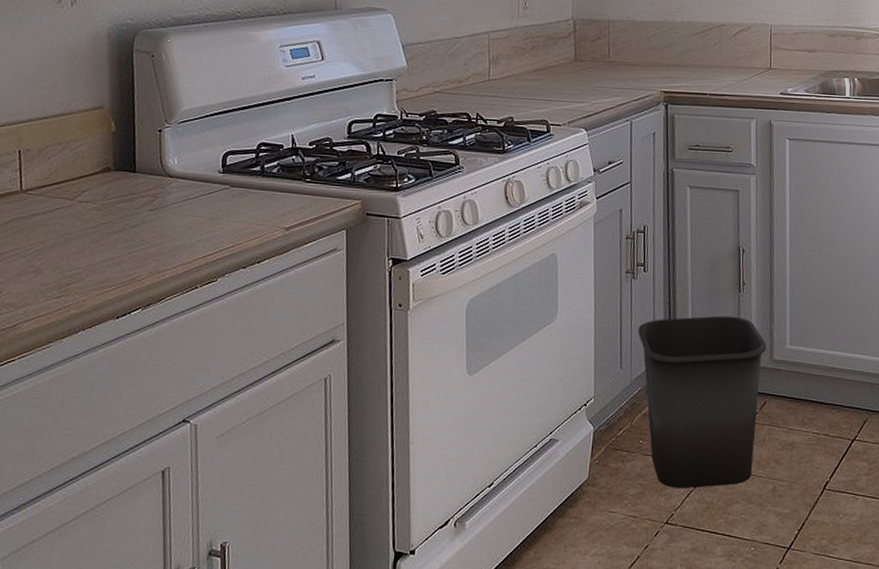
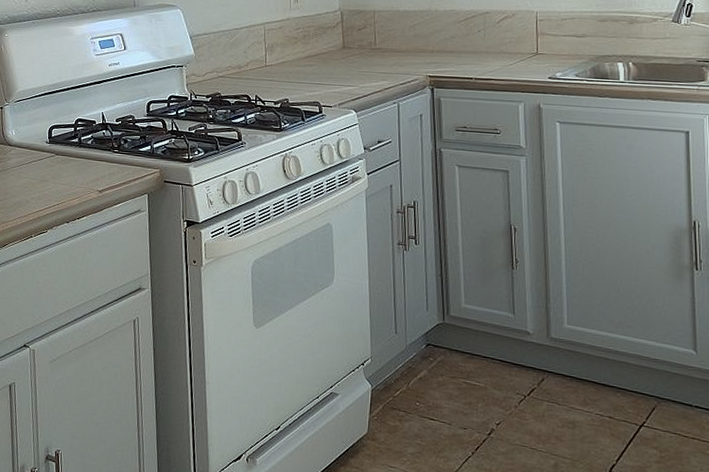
waste bin: present [638,315,767,488] -> none [411,289,543,456]

